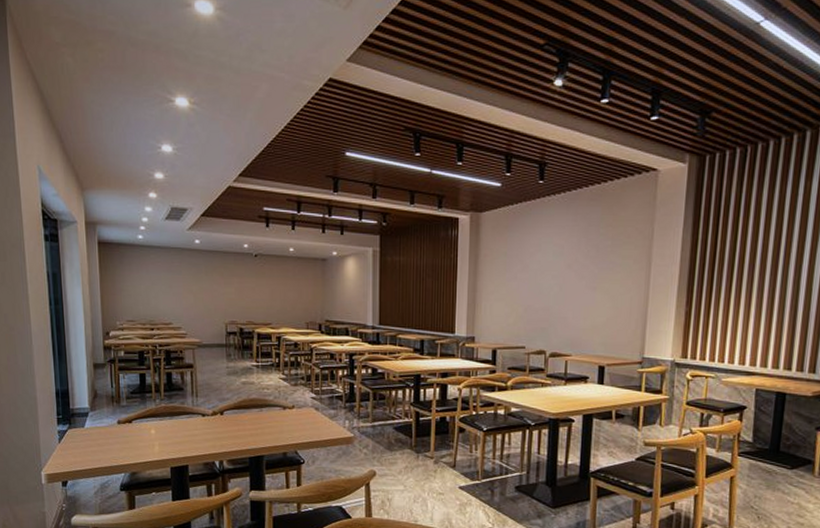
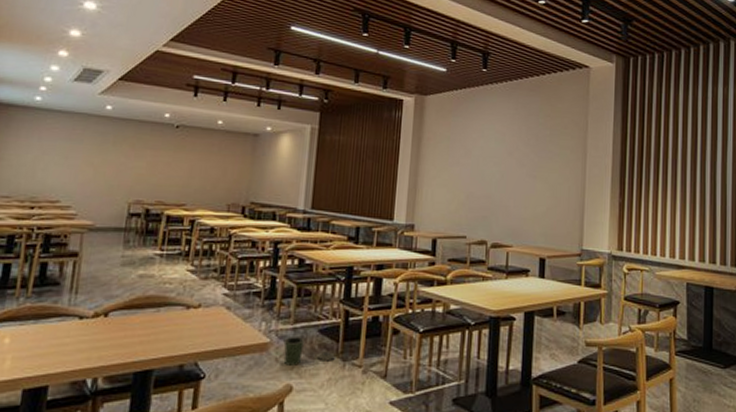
trash can: none [366,432,410,456] -> present [283,337,335,366]

